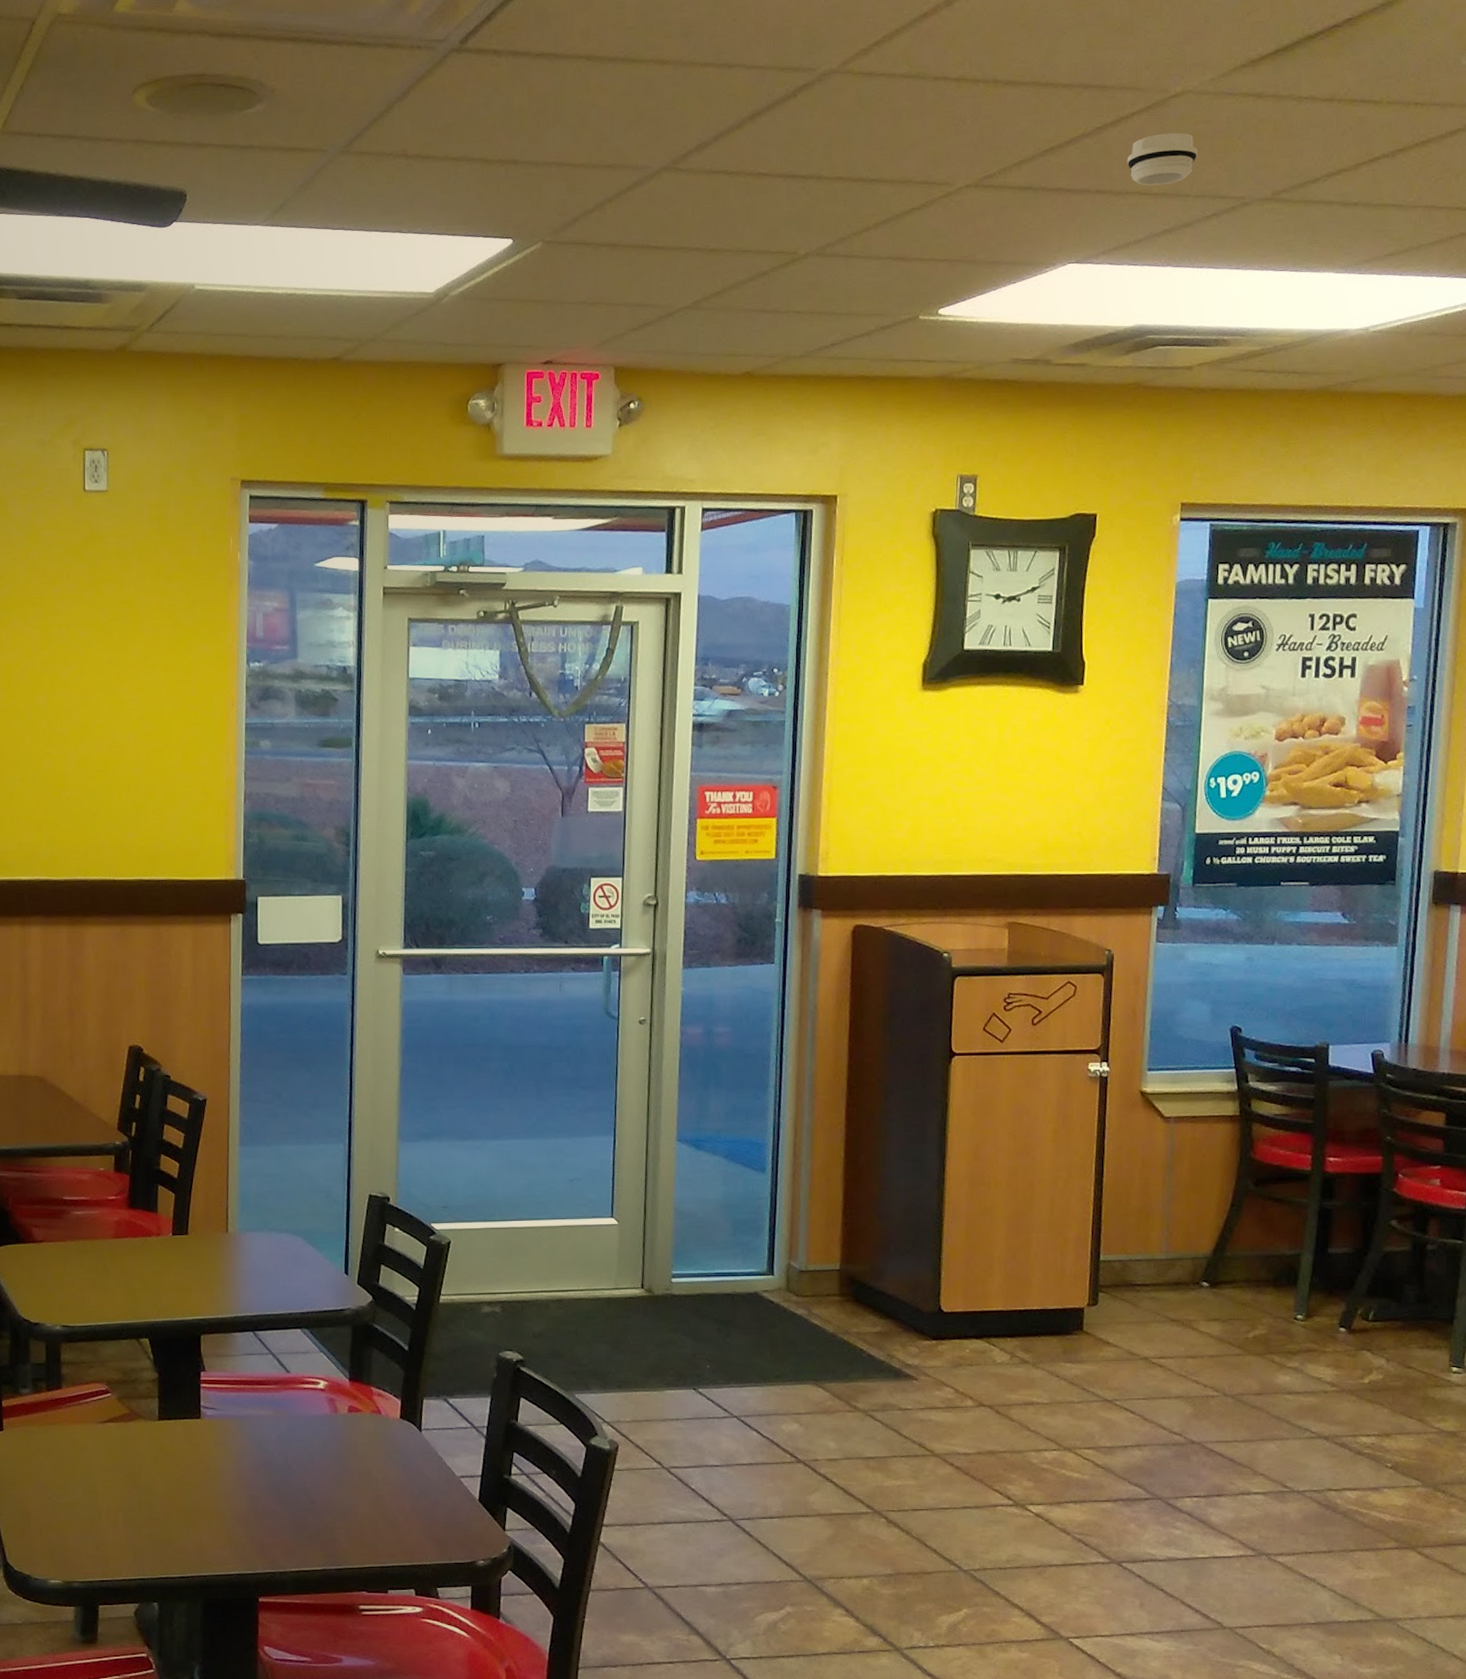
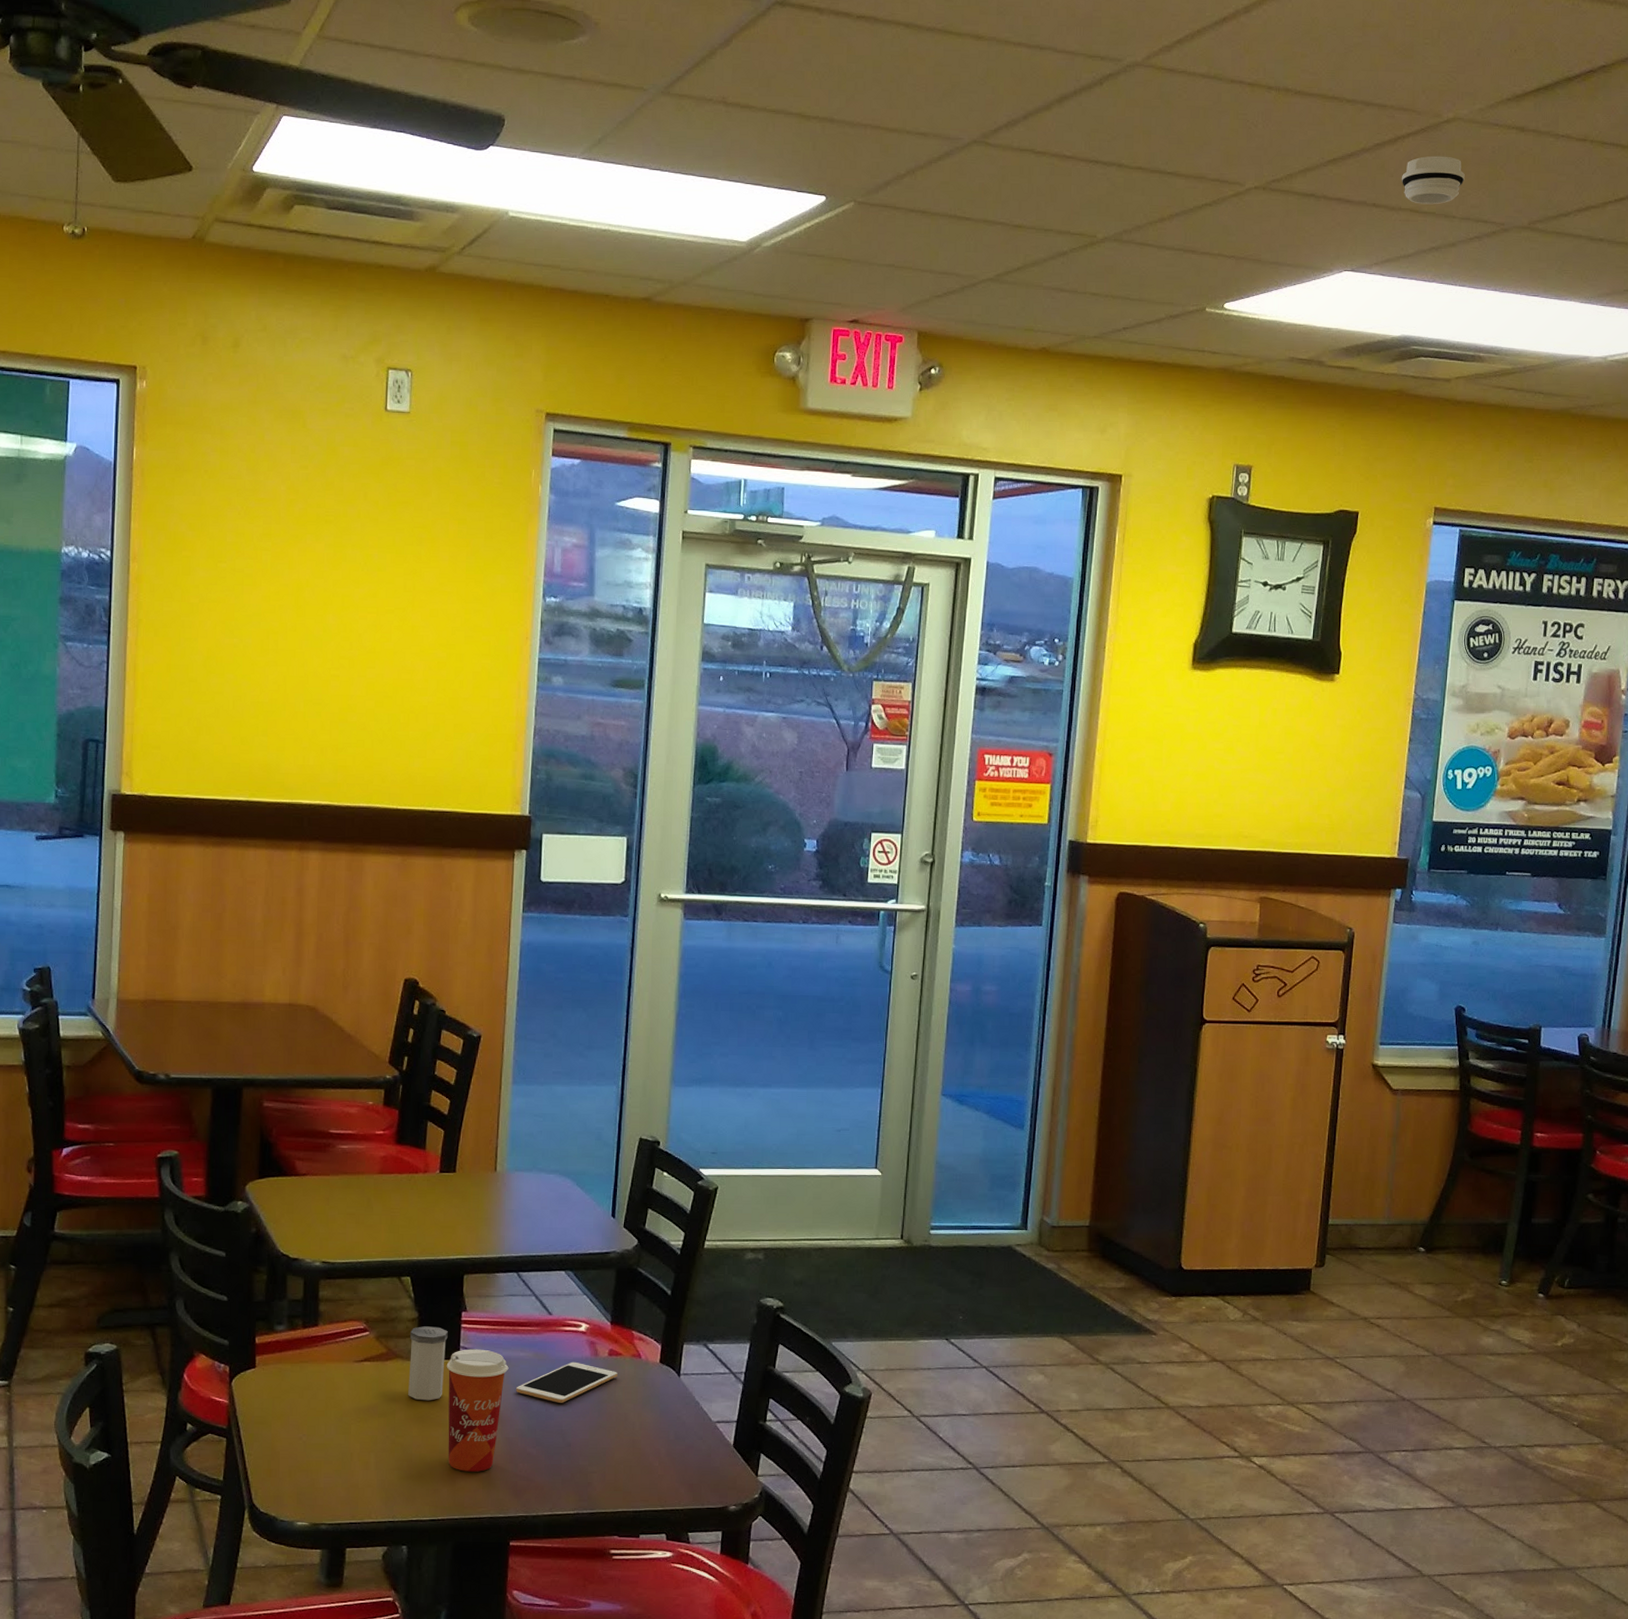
salt shaker: none [151,1387,188,1460] -> present [408,1326,448,1401]
paper cup: none [188,1408,250,1529] -> present [446,1349,509,1472]
cell phone: none [258,1419,358,1460] -> present [516,1361,618,1403]

